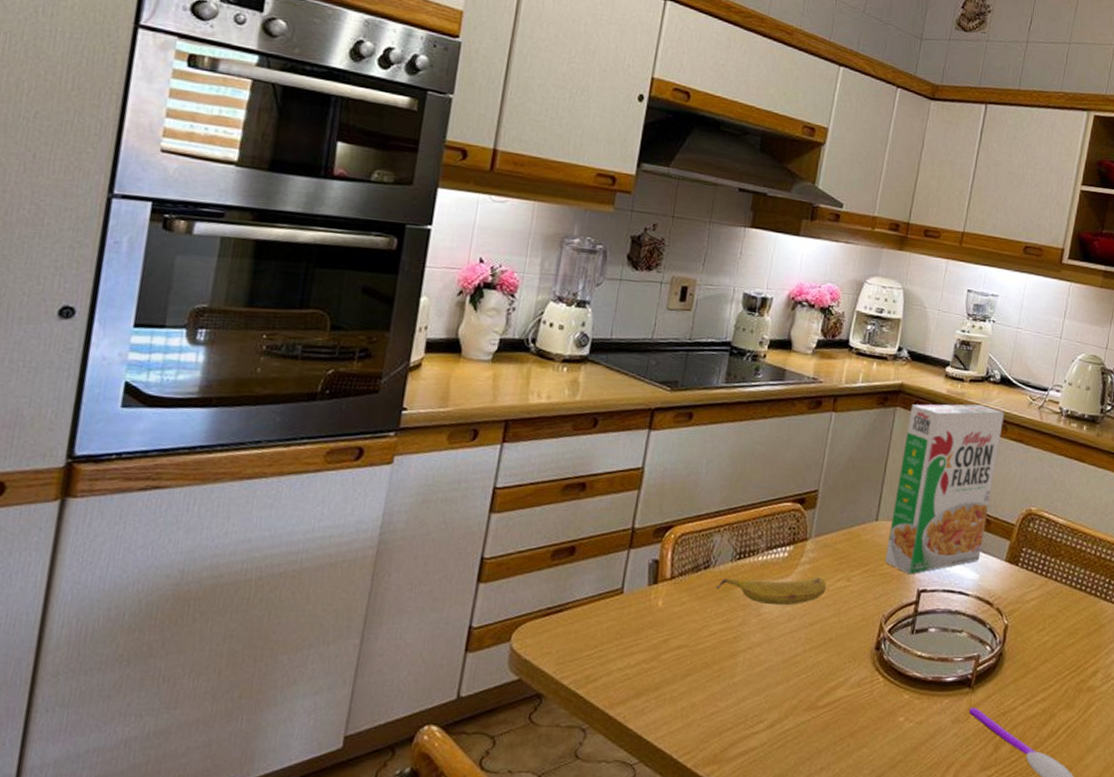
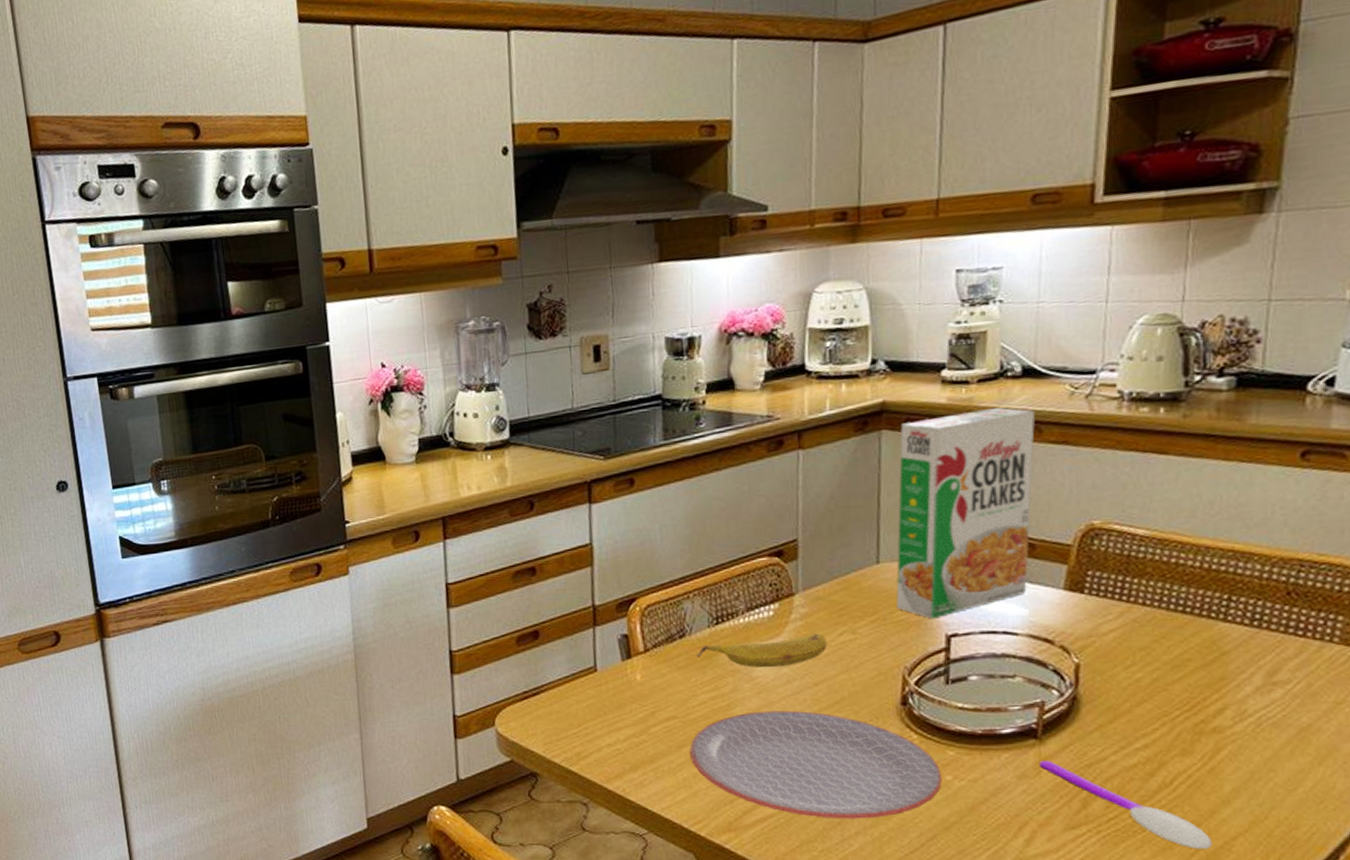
plate: none [691,646,896,755] -> present [689,710,942,819]

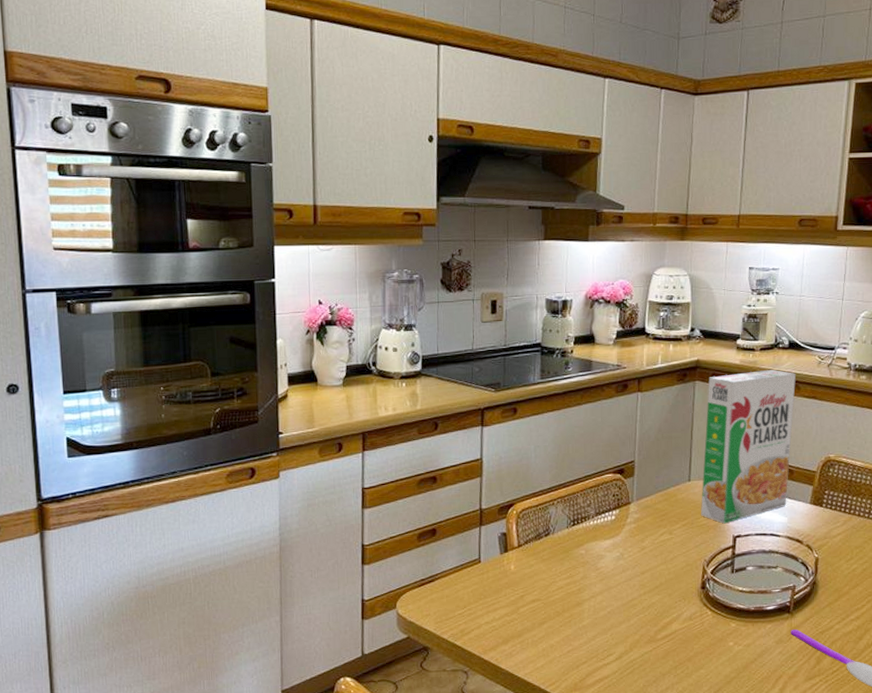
plate: present [689,710,942,819] -> none [548,593,726,678]
fruit: present [696,633,828,668] -> none [557,534,652,560]

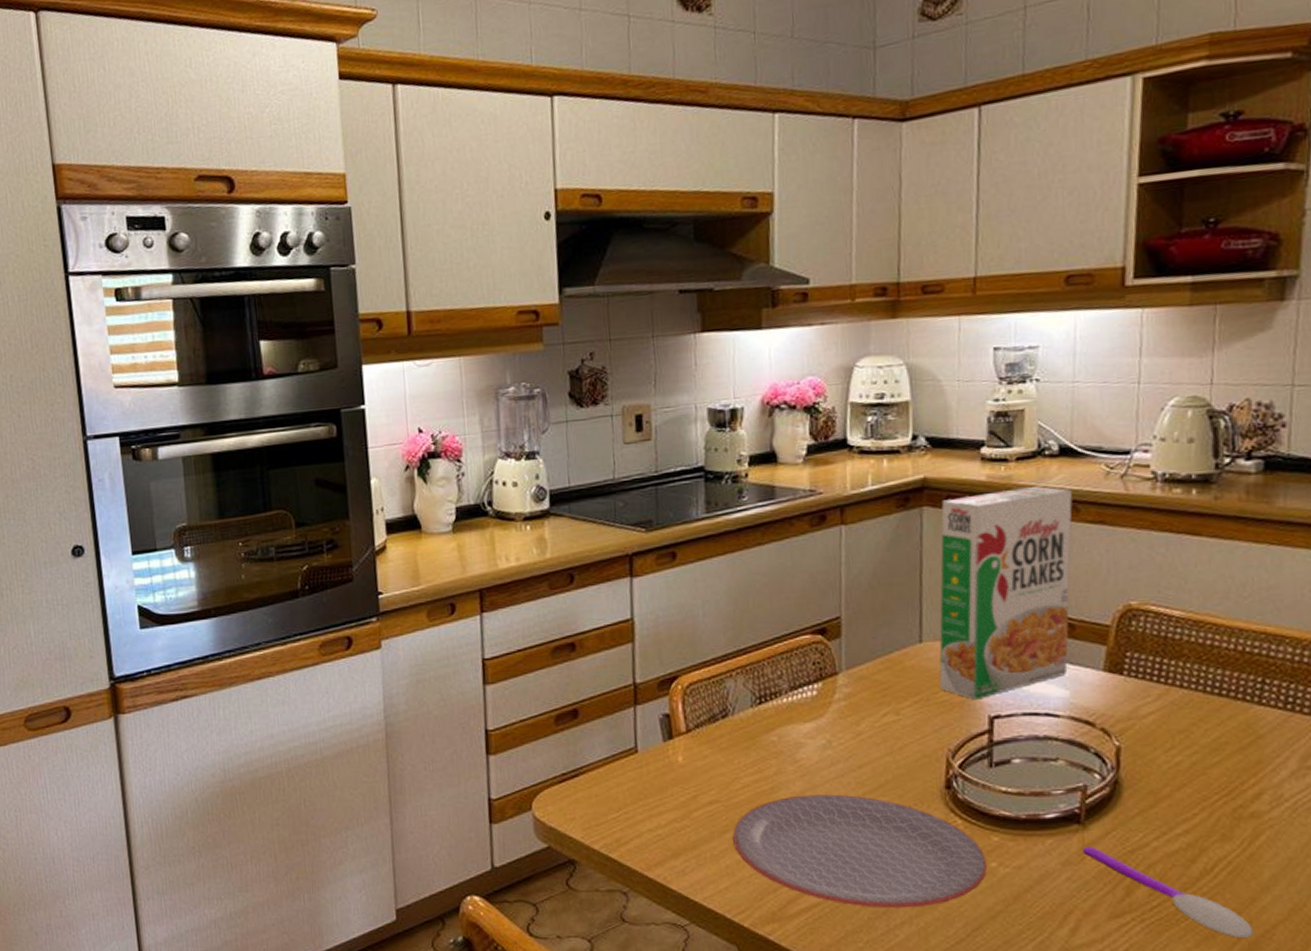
plate: none [548,593,726,678] -> present [732,794,987,909]

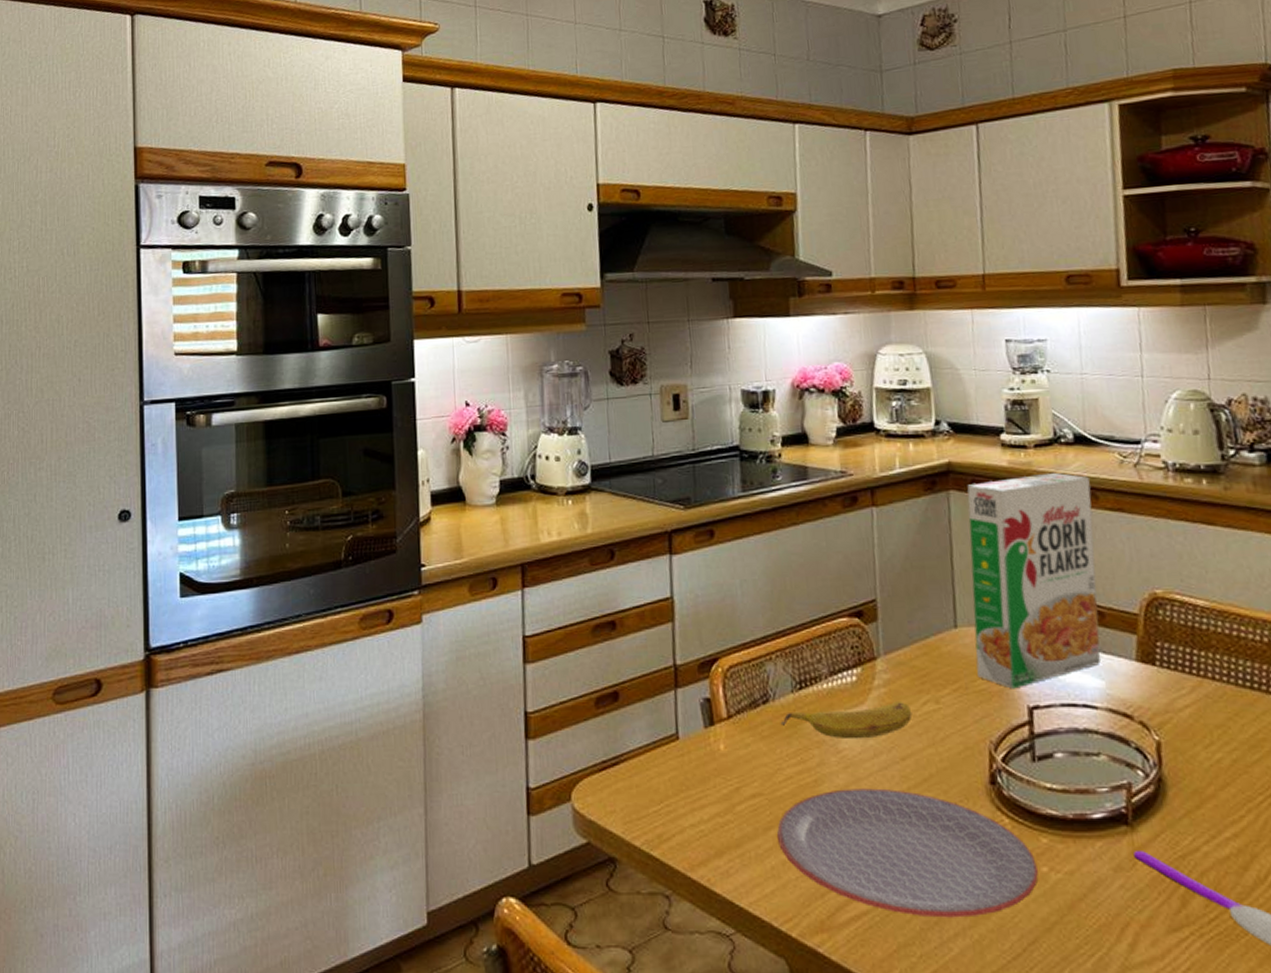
fruit: none [739,714,872,750] -> present [780,702,913,739]

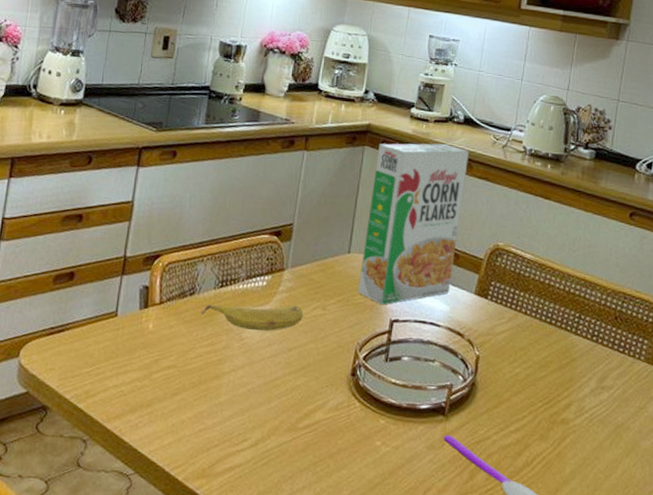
plate: present [776,788,1039,918] -> none [181,368,373,475]

